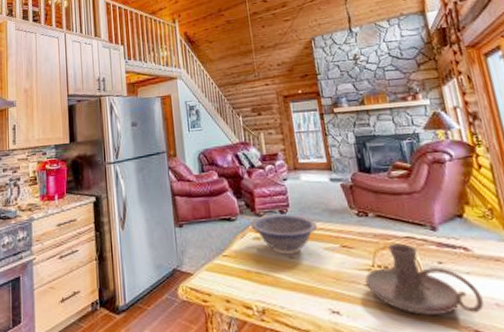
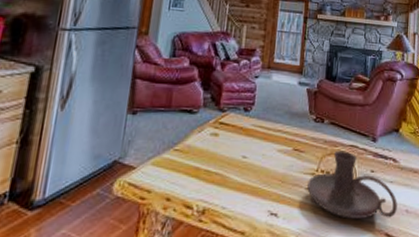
decorative bowl: present [250,214,317,255] -> none [211,111,276,154]

